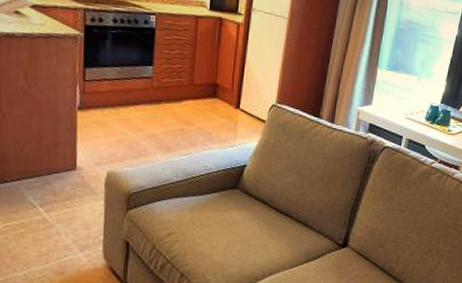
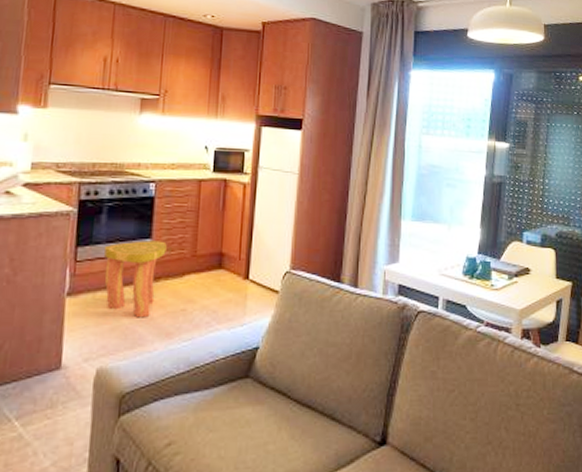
stool: none [110,67,167,134] -> present [104,240,167,318]

